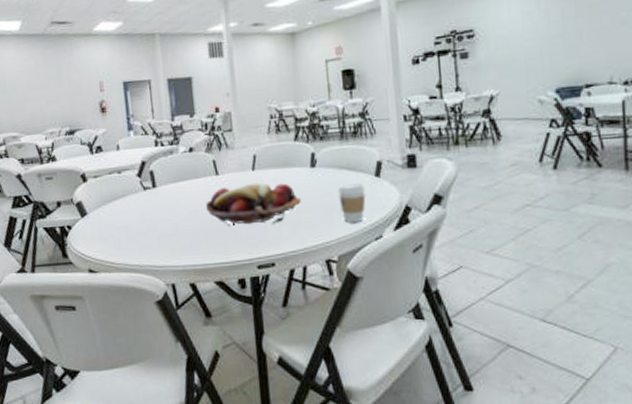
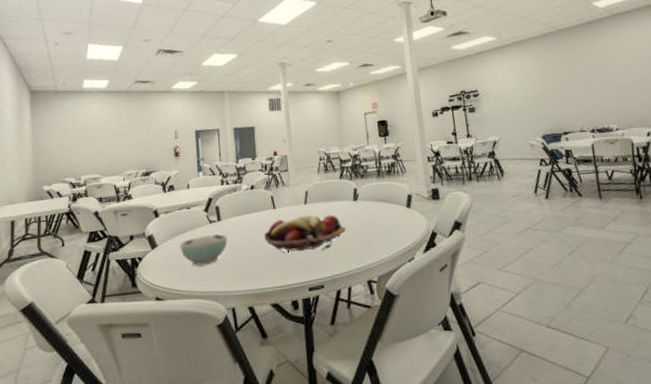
bowl: none [111,203,165,237] -> present [180,234,228,266]
coffee cup: present [338,183,366,222] -> none [376,213,400,247]

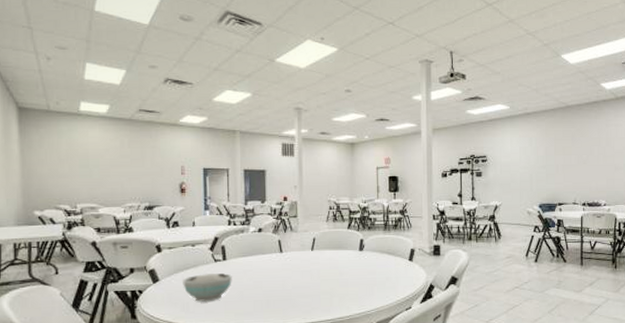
fruit basket: present [264,214,346,253] -> none [270,260,350,295]

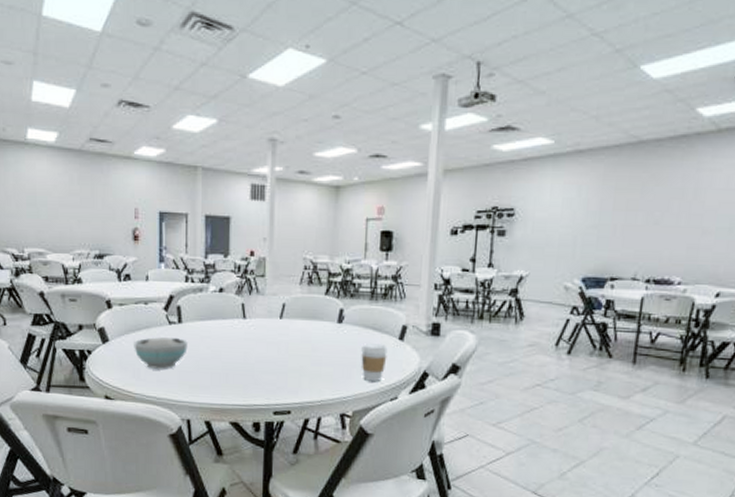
coffee cup: none [380,265,401,296] -> present [361,343,388,381]

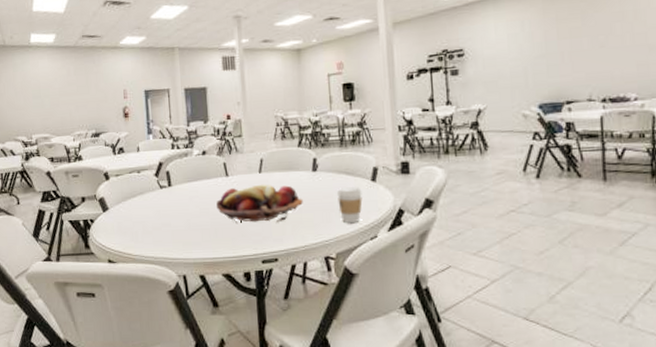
bowl: present [134,337,188,369] -> none [130,200,179,231]
fruit basket: none [230,331,324,373] -> present [216,184,303,223]

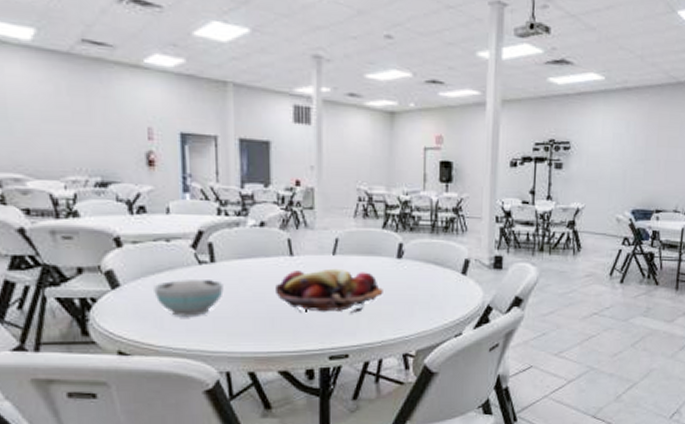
bowl: none [130,200,179,231] -> present [154,280,224,316]
coffee cup: present [337,187,363,223] -> none [423,279,450,318]

